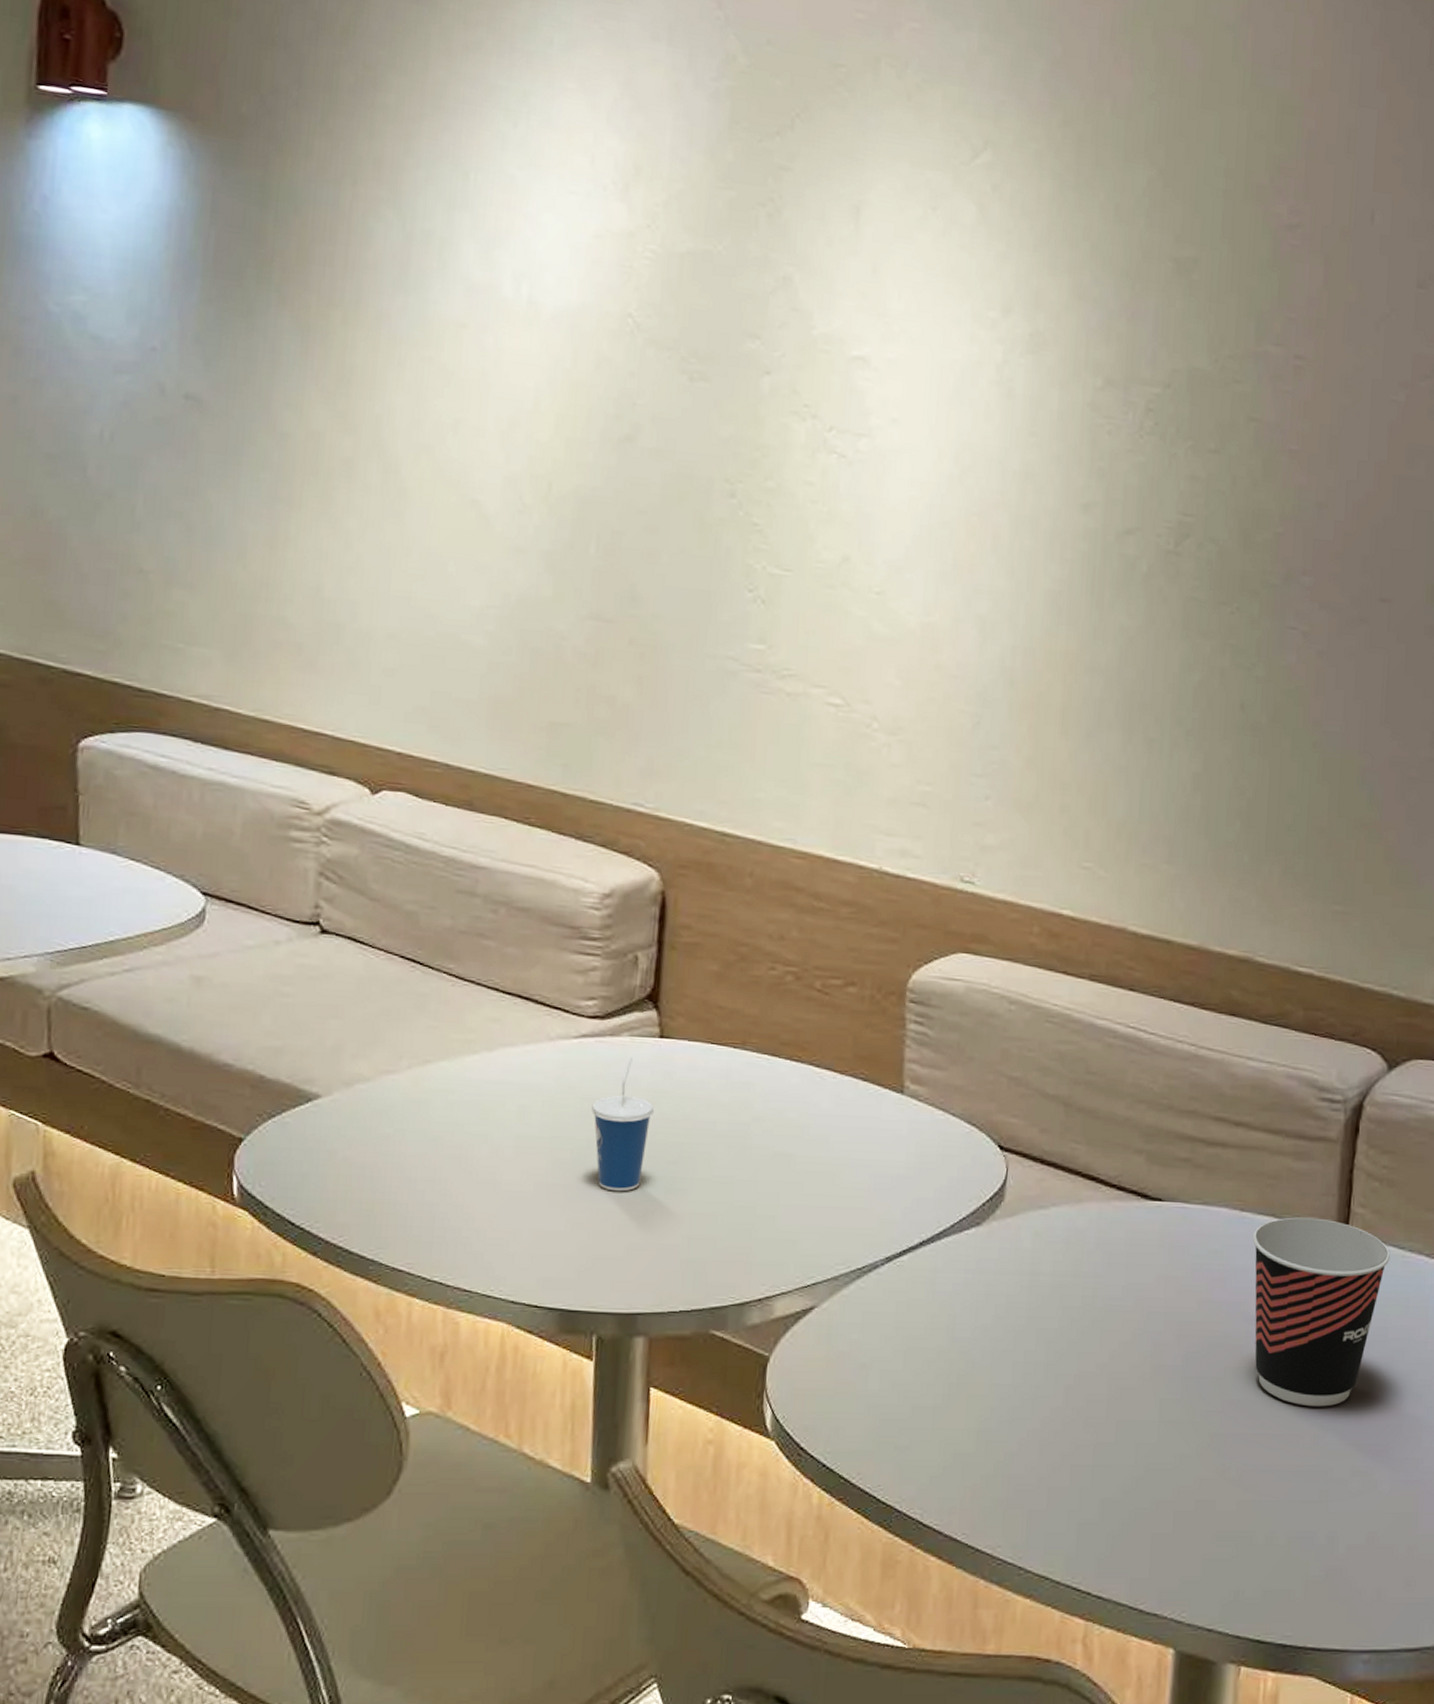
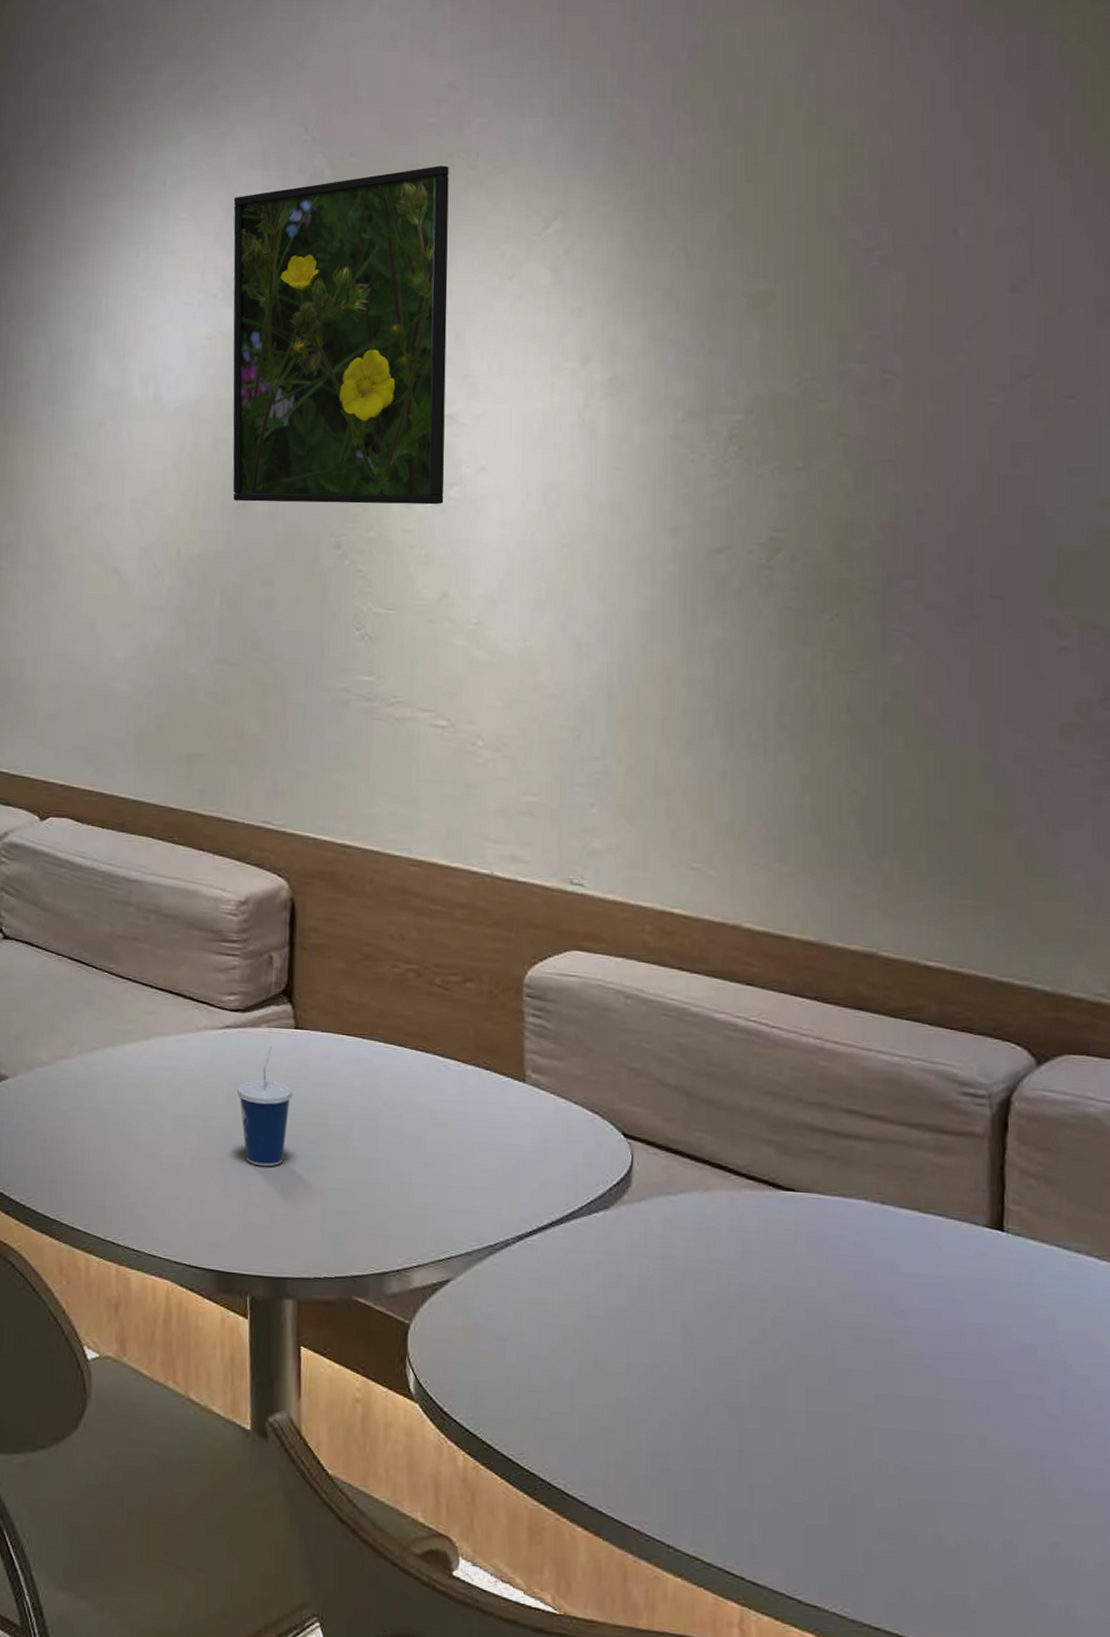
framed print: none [616,69,876,457] -> present [232,166,449,505]
cup: present [1252,1217,1390,1407] -> none [896,1212,1053,1408]

